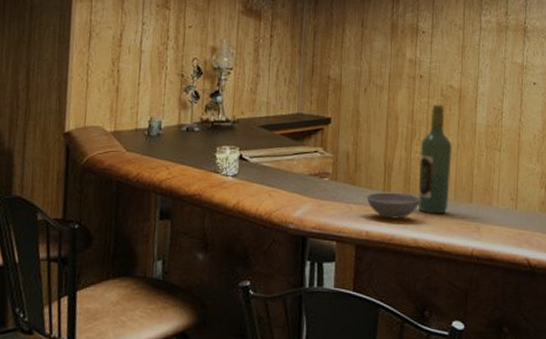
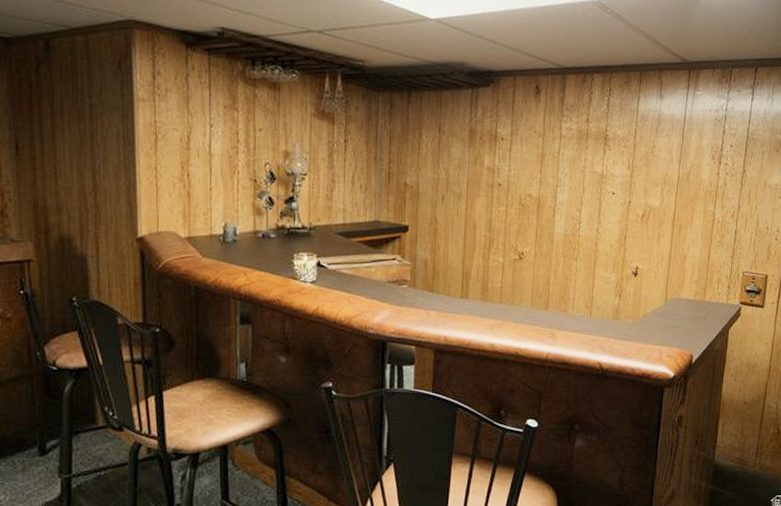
bowl: present [366,192,420,219] -> none [444,299,497,325]
wine bottle: present [417,104,452,214] -> none [495,213,529,321]

